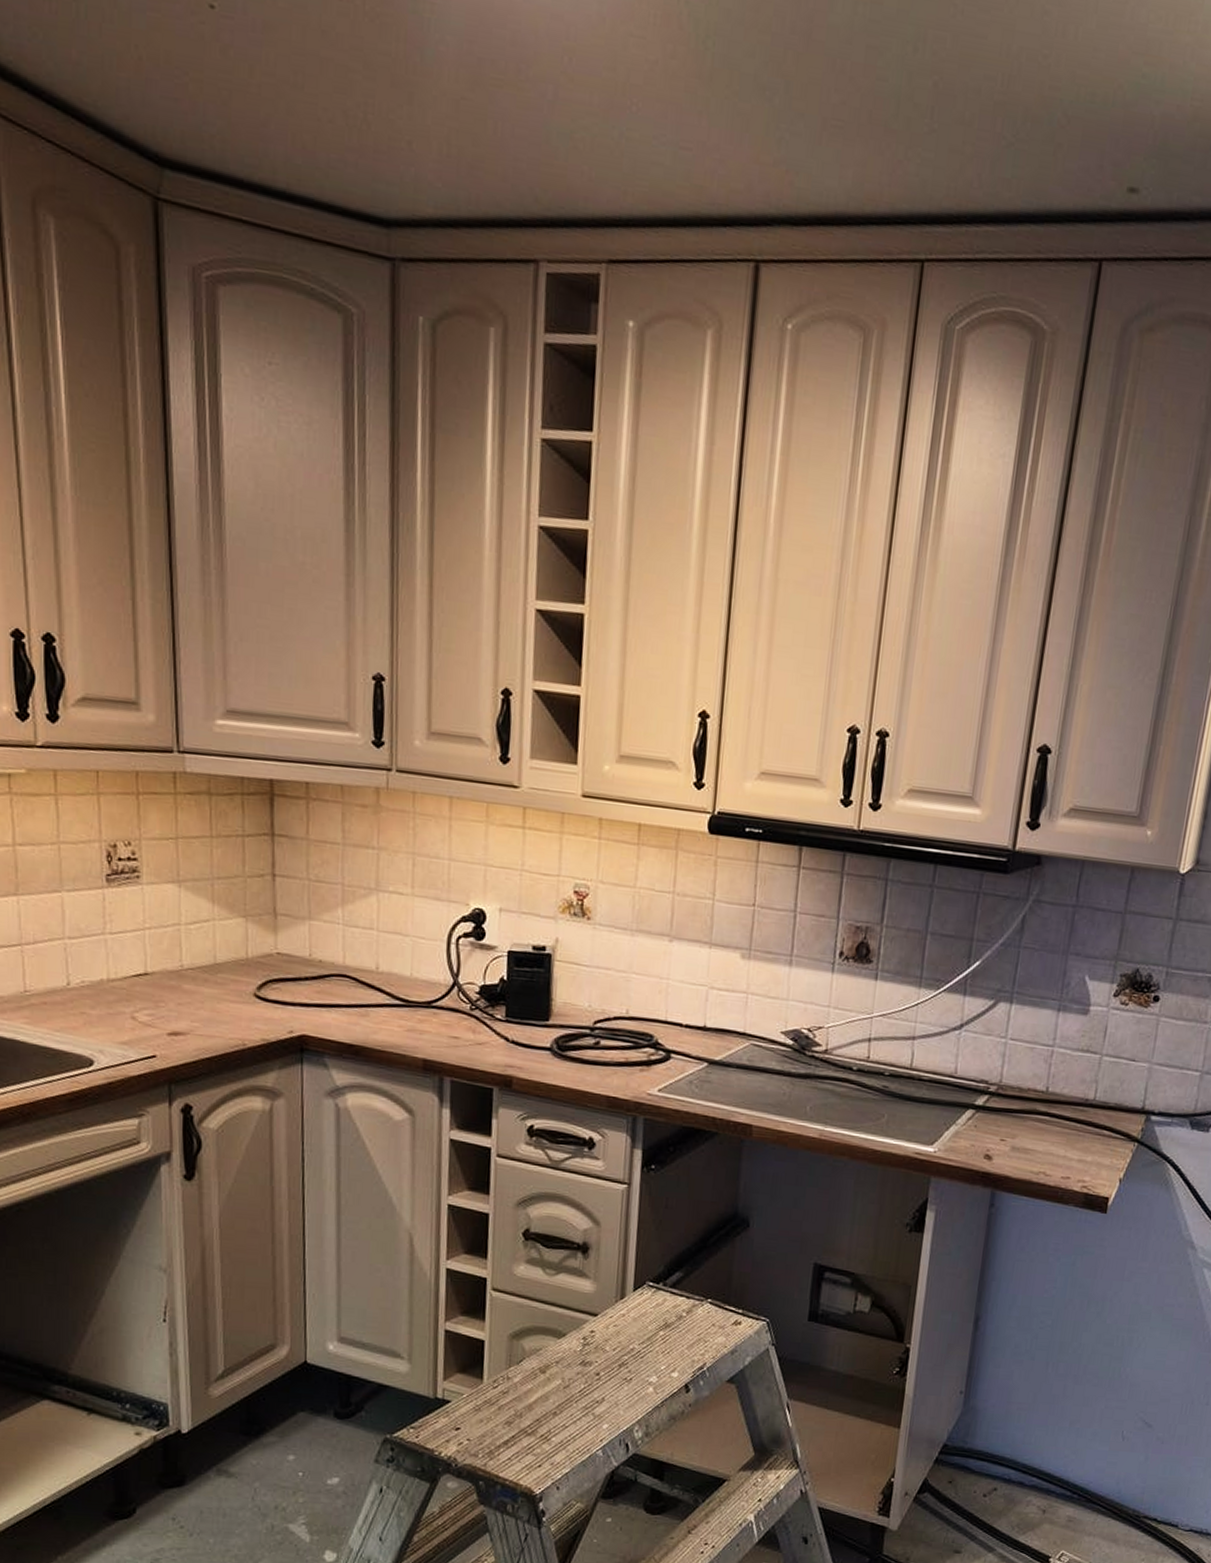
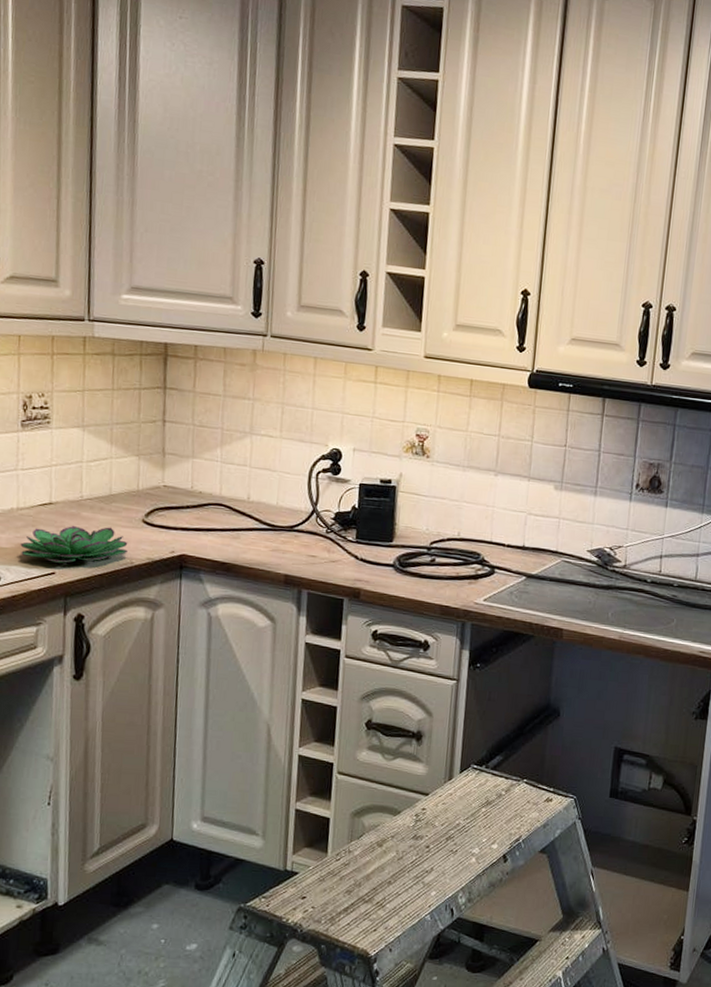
succulent plant: none [114,999,239,1045] -> present [20,525,128,563]

